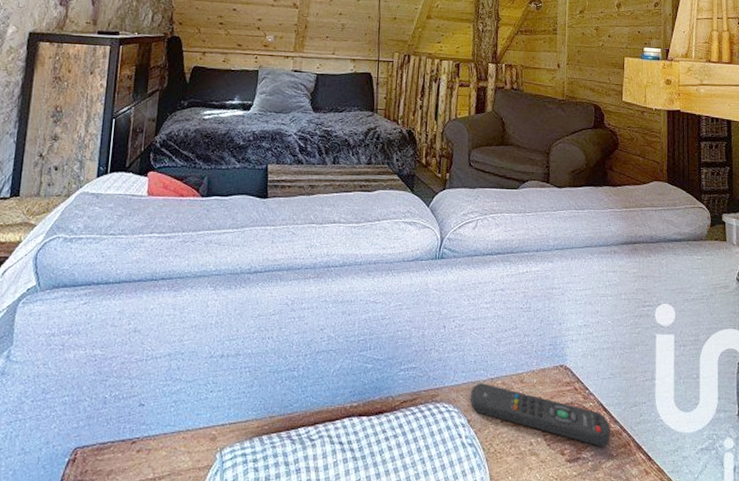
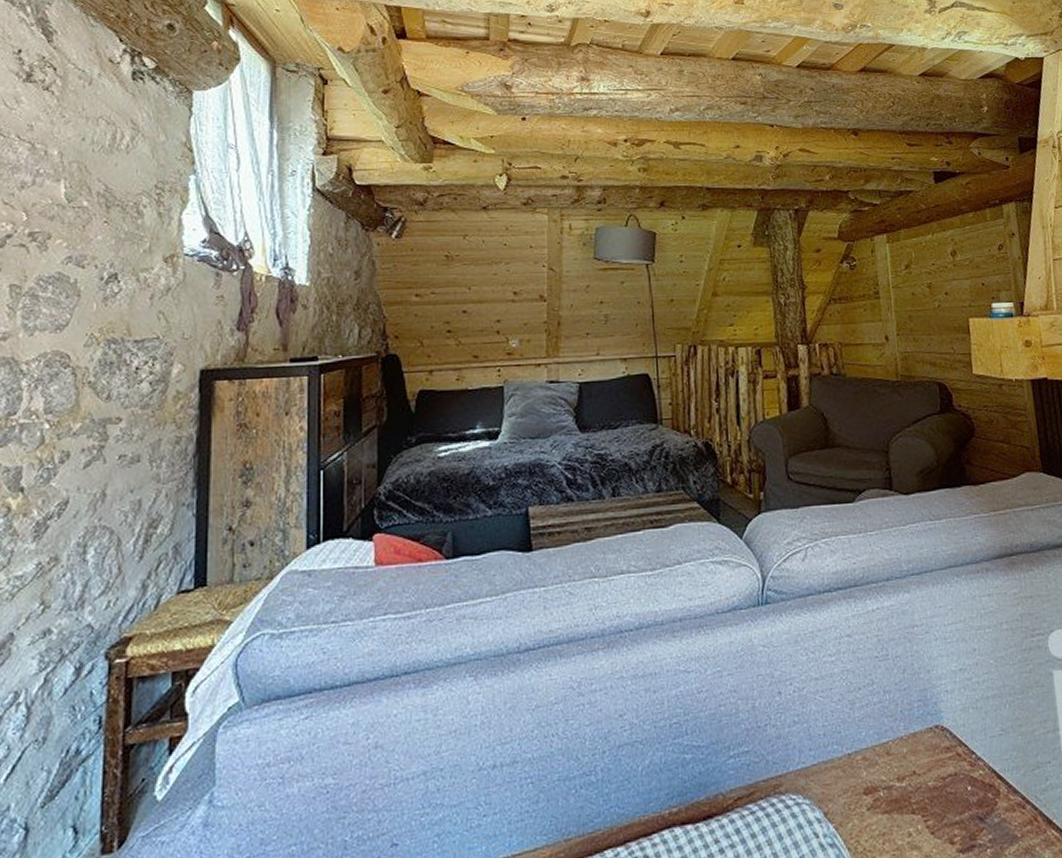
remote control: present [471,383,610,446] -> none [824,761,1011,827]

